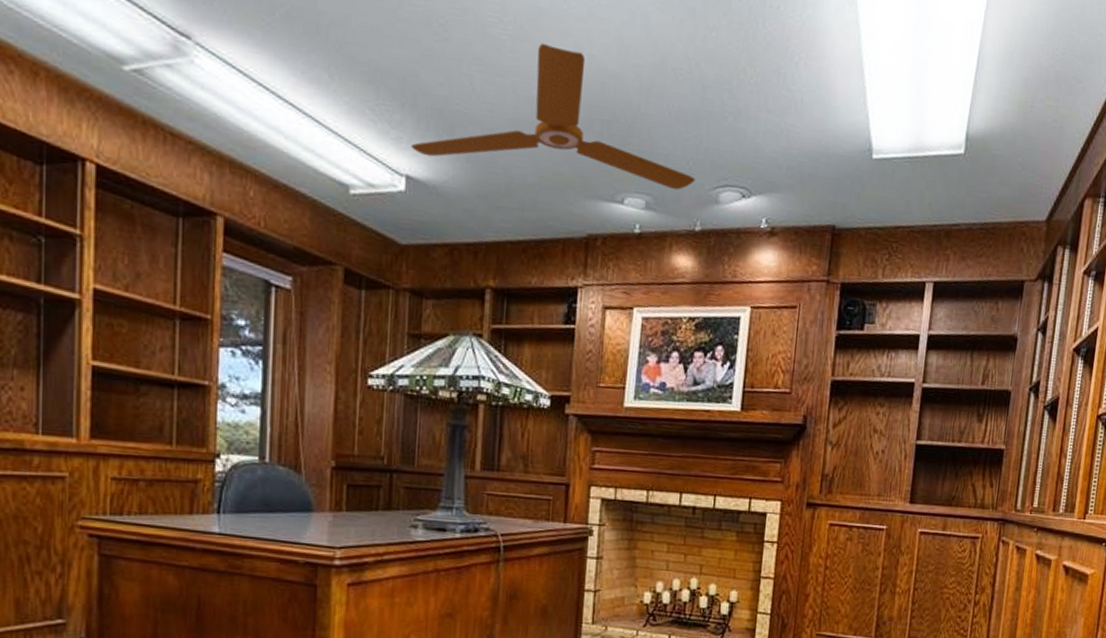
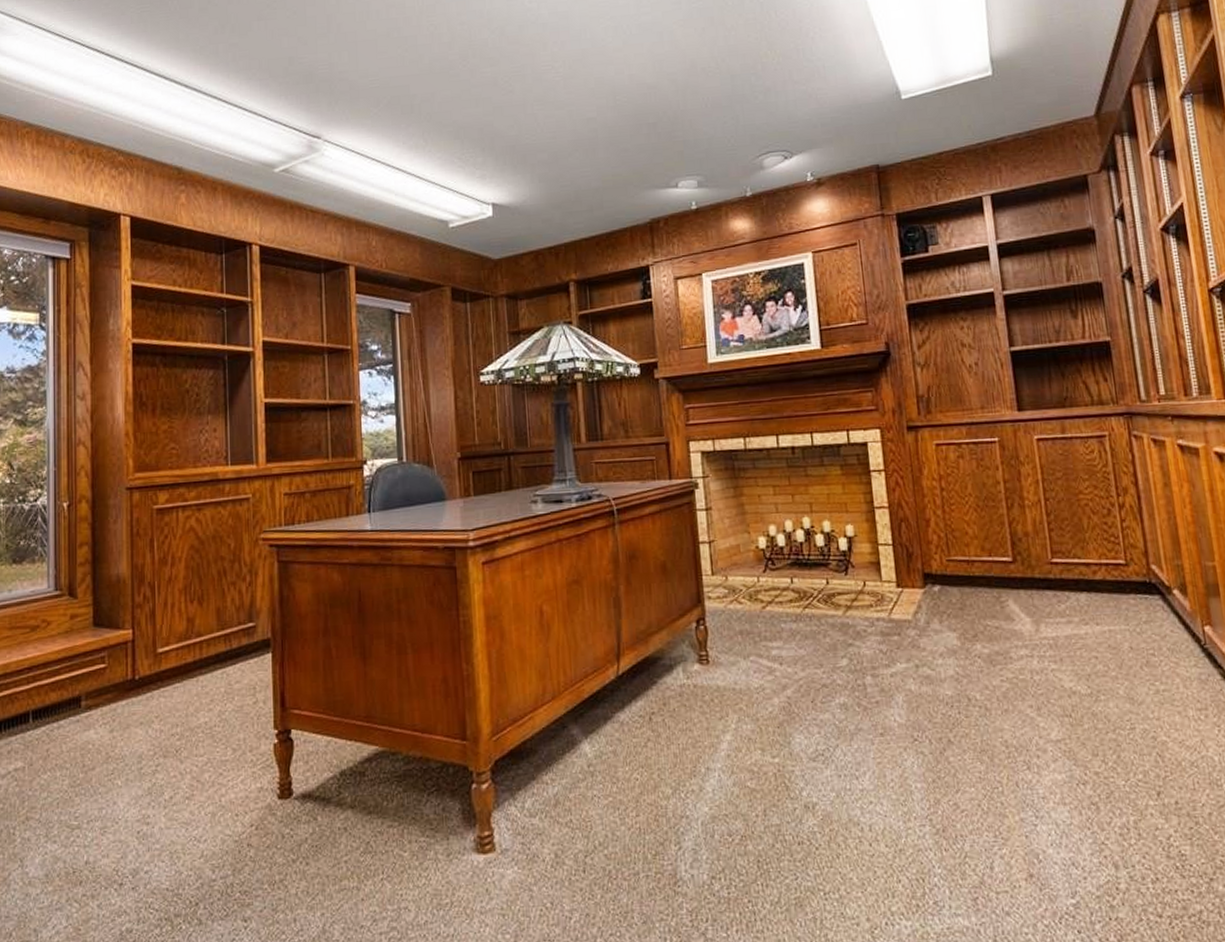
ceiling fan: present [411,43,695,191] -> none [493,75,739,185]

